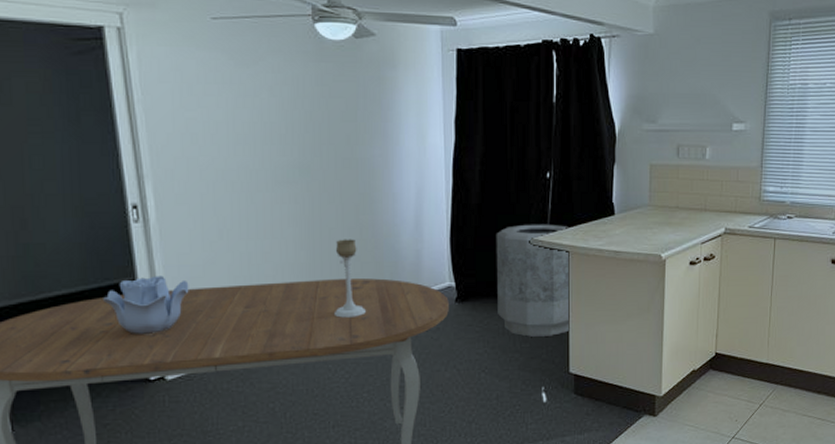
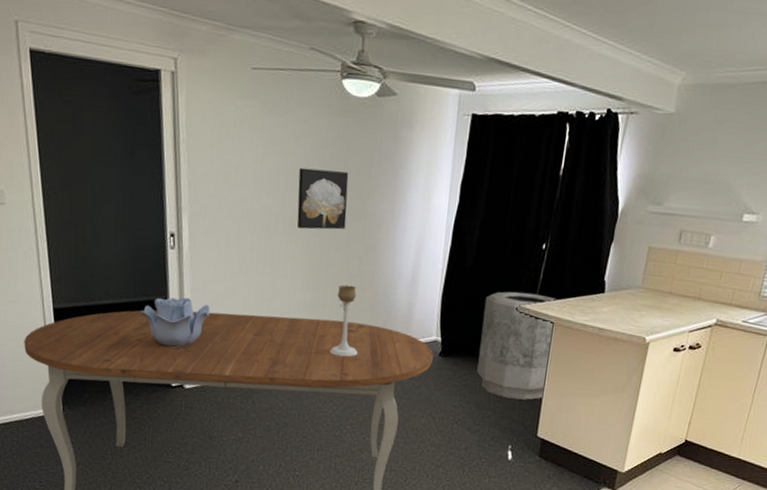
wall art: none [277,119,336,184] -> present [297,167,349,230]

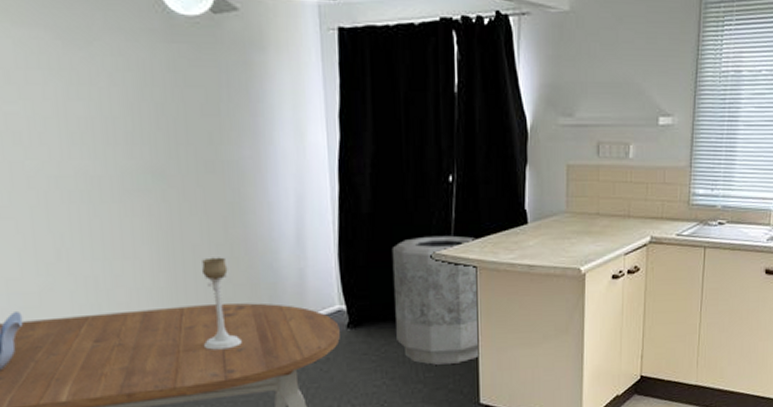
wall art: present [297,167,349,230] -> none [121,113,198,192]

